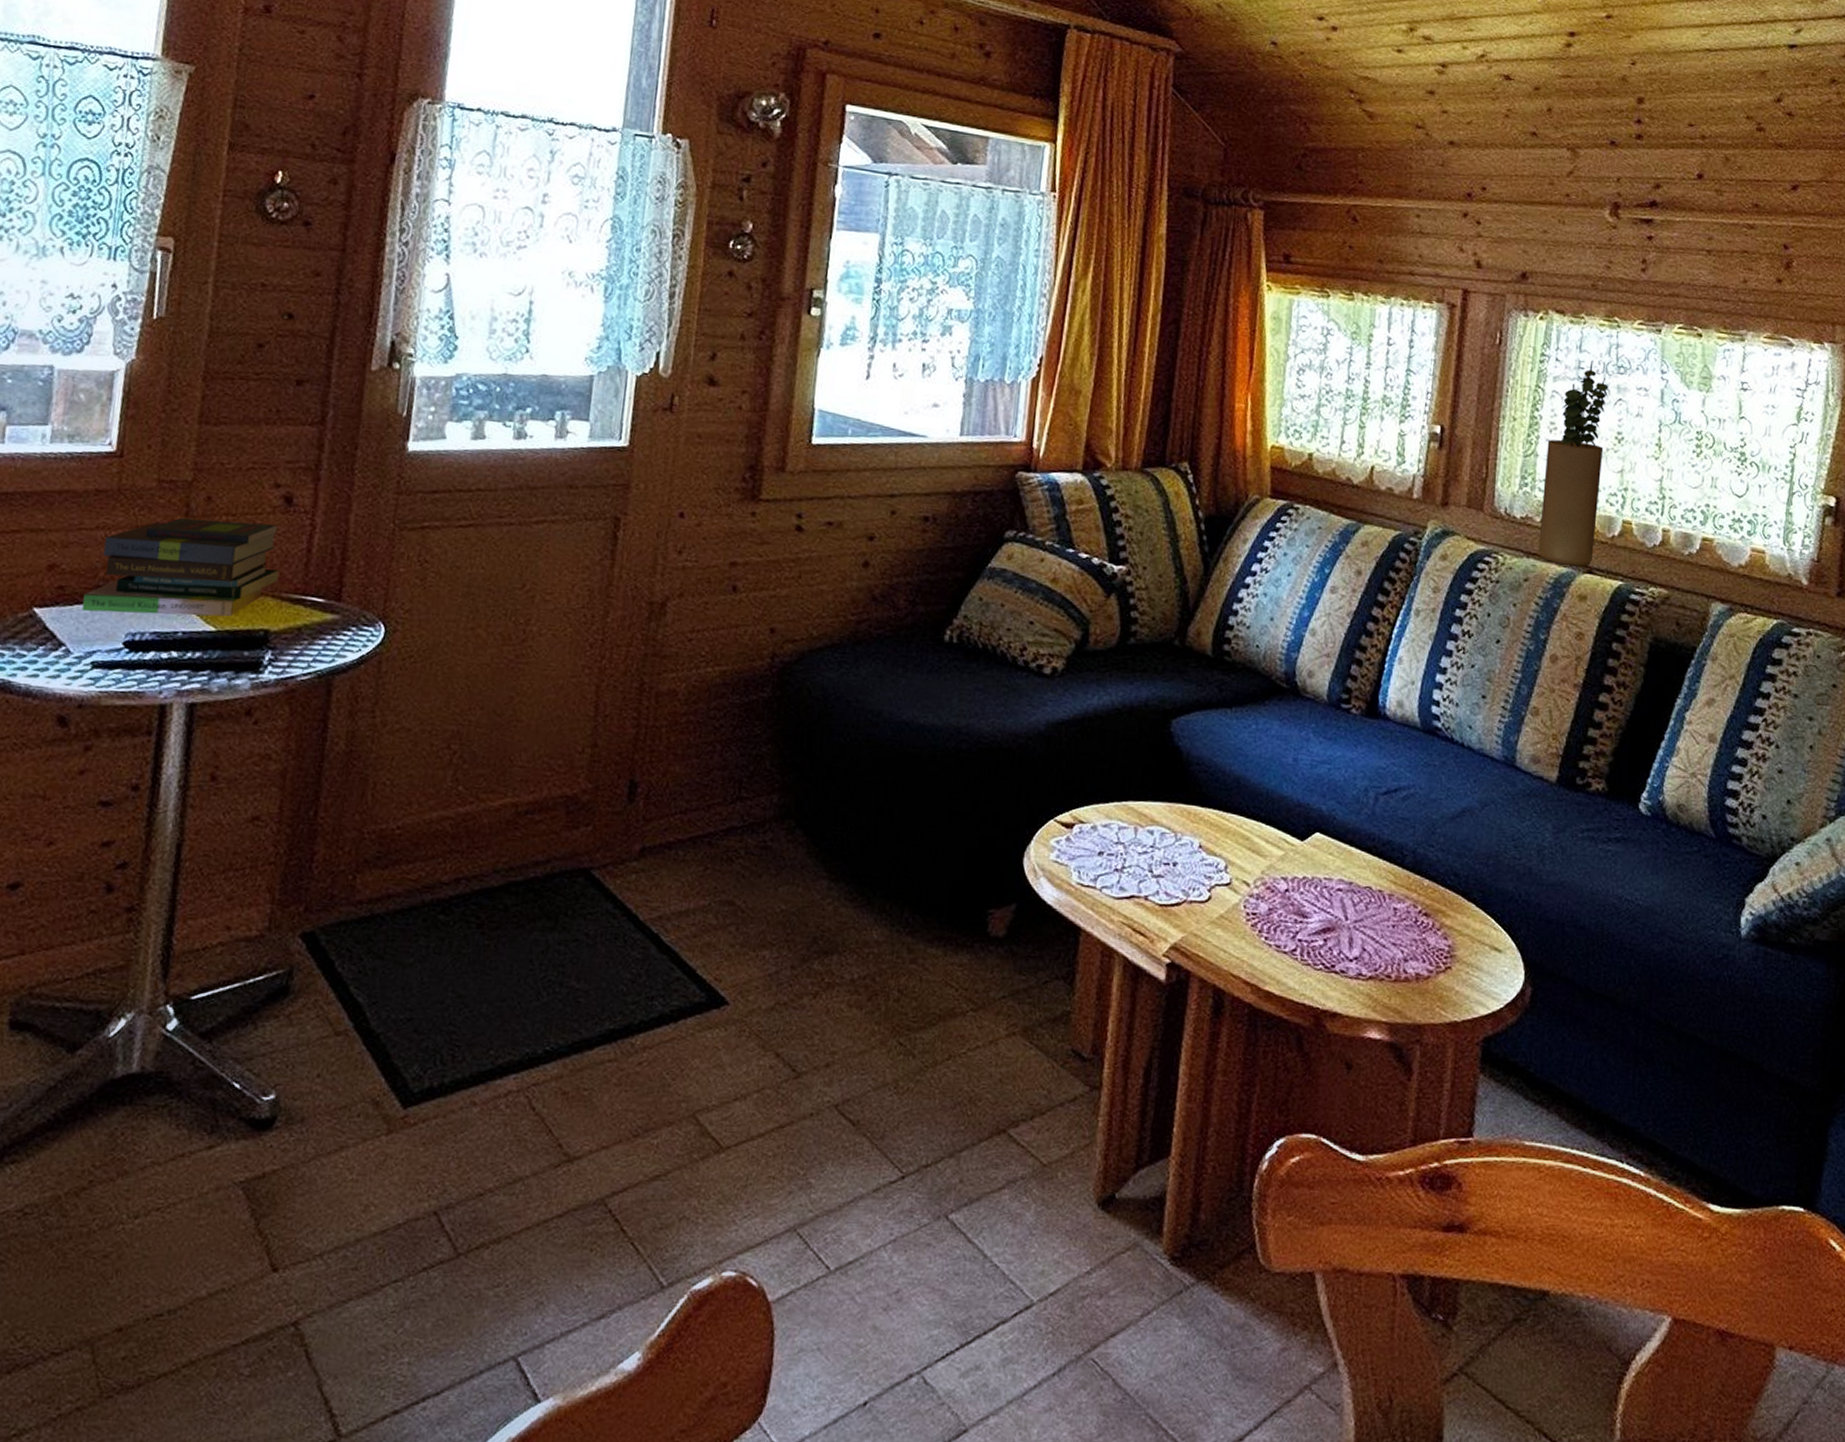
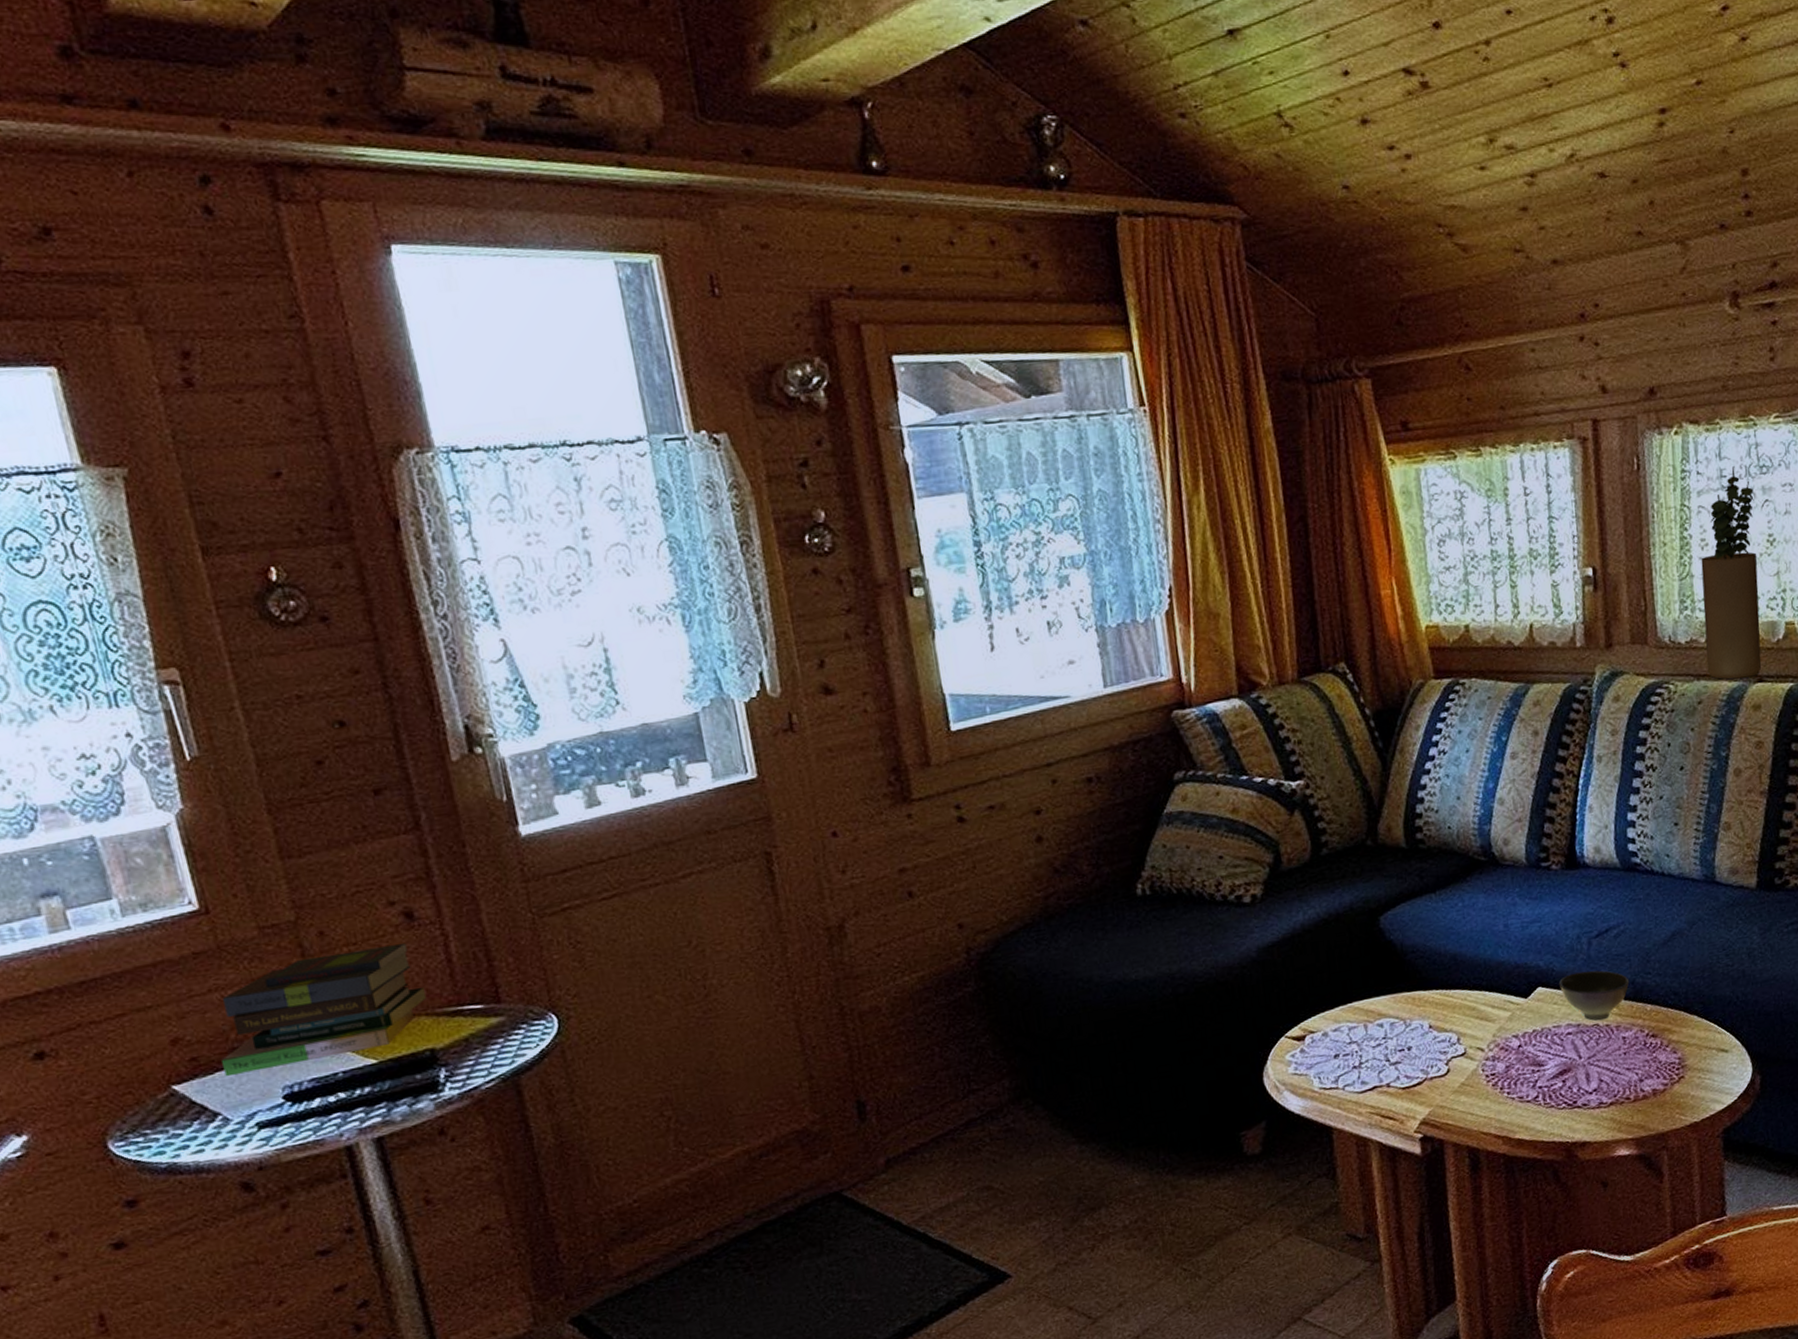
bowl: none [1337,826,1411,885] -> present [1558,970,1630,1021]

